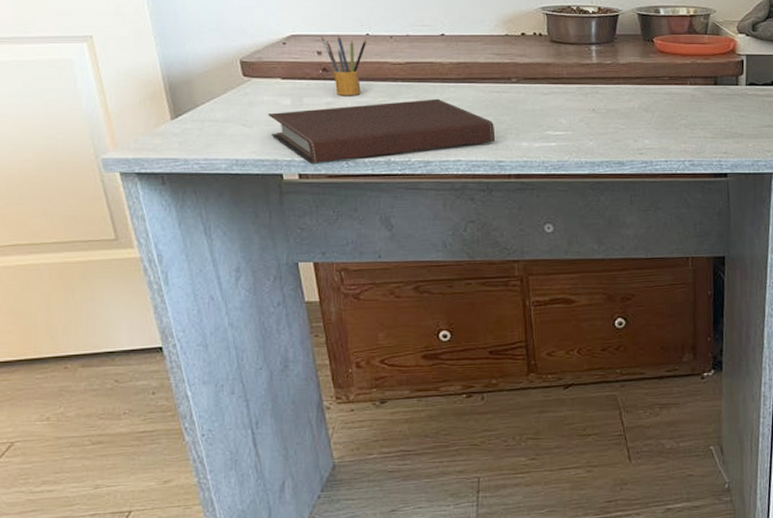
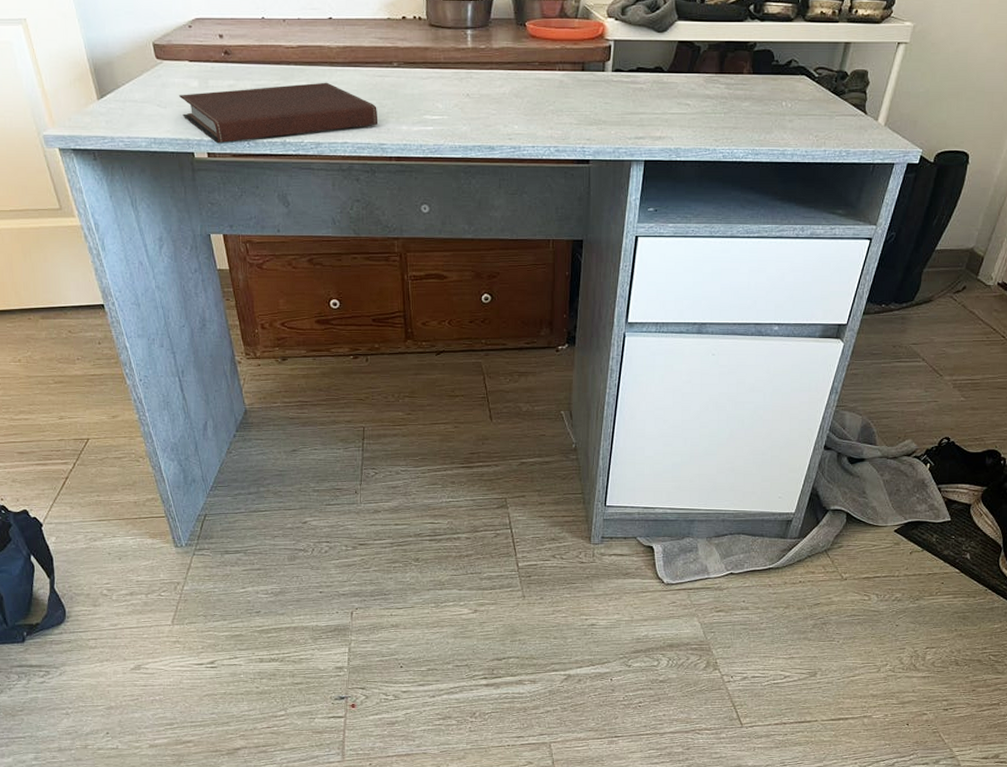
pencil box: present [321,35,366,95] -> none [222,18,262,78]

